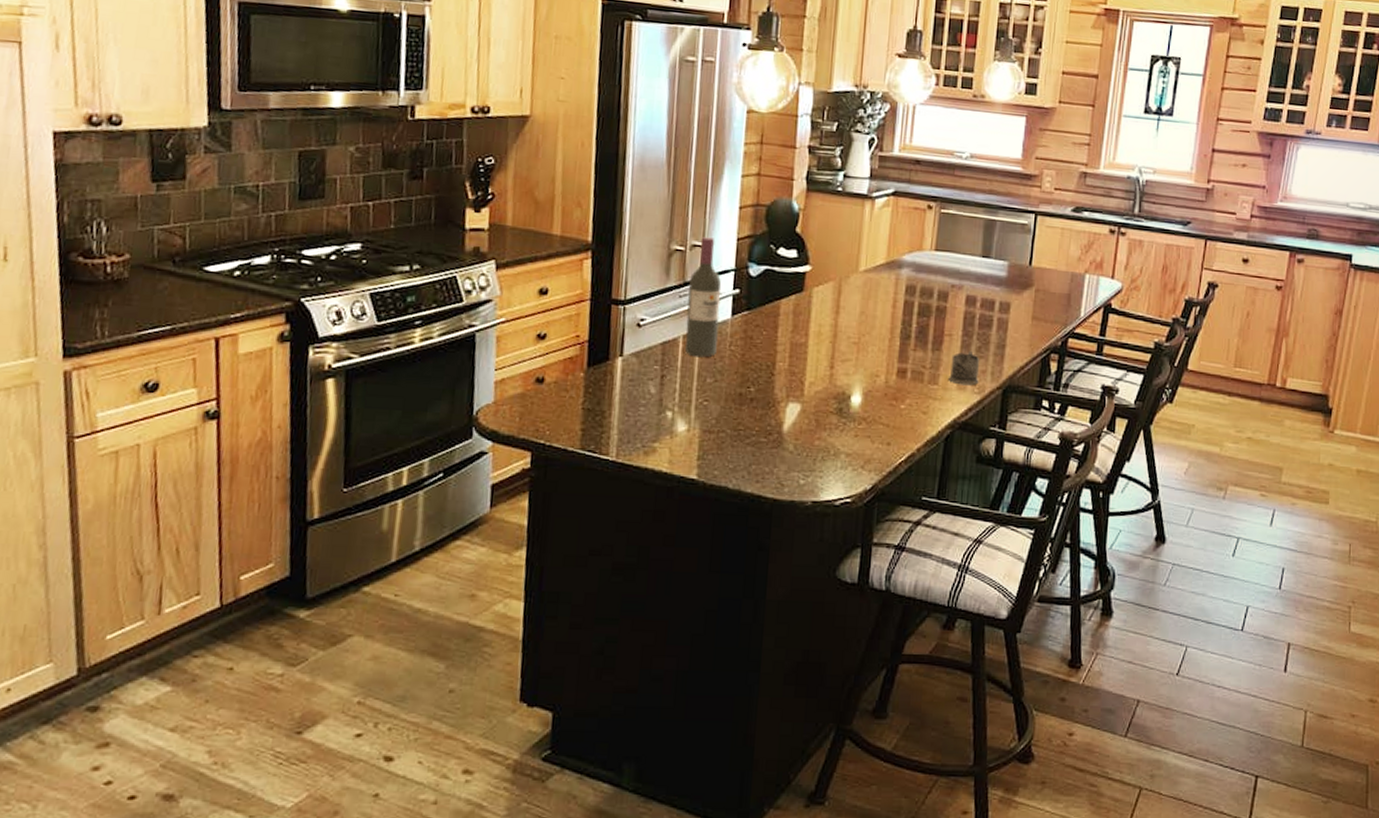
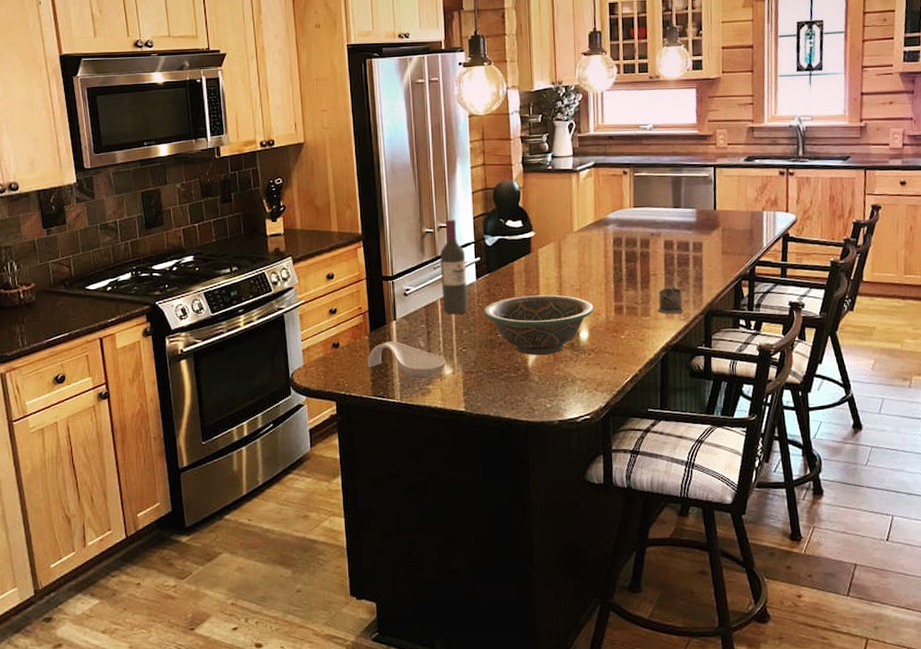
spoon rest: none [579,382,681,434] -> present [368,341,447,379]
decorative bowl: none [735,343,873,420] -> present [483,294,594,356]

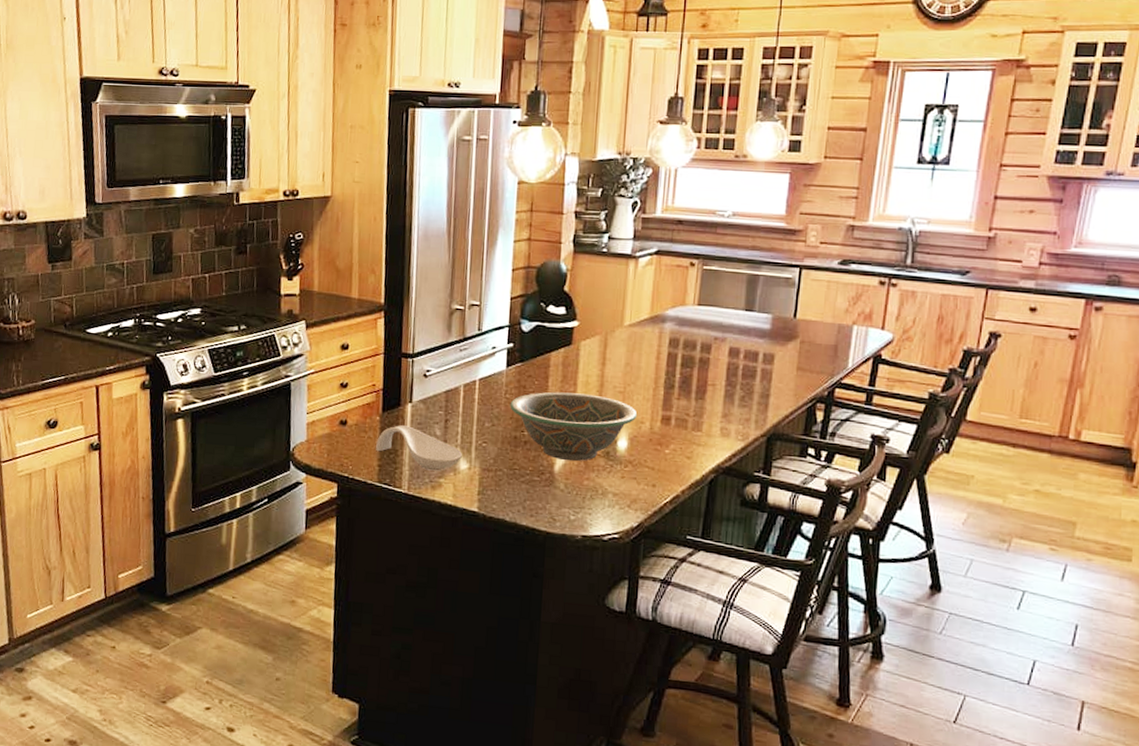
wine bottle: present [440,219,468,315] -> none [465,297,497,405]
tea glass holder: present [658,285,684,315] -> none [712,399,743,433]

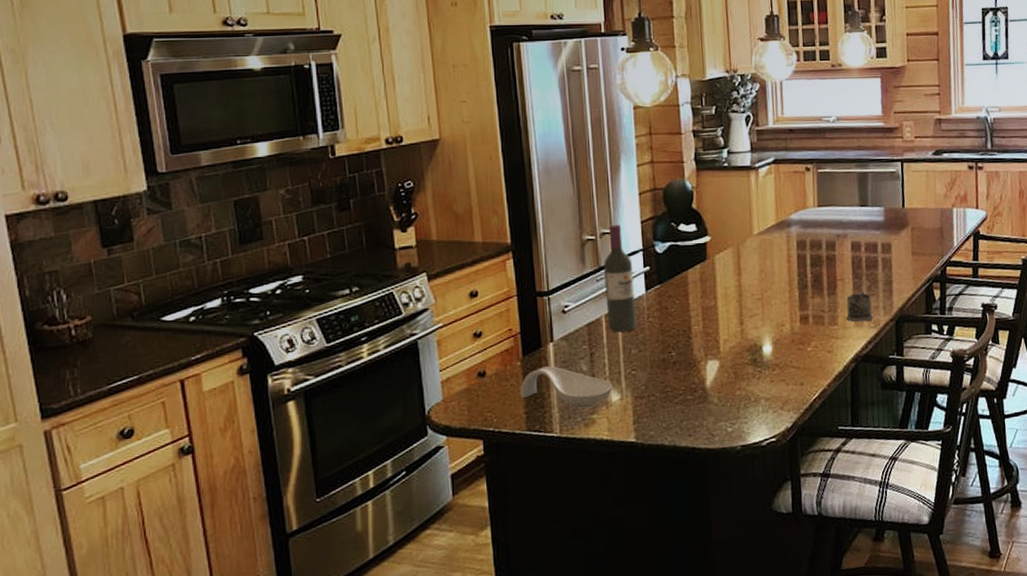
wine bottle: none [465,297,497,405] -> present [604,224,637,333]
decorative bowl: present [510,392,638,462] -> none [654,305,778,375]
tea glass holder: none [712,399,743,433] -> present [846,290,874,322]

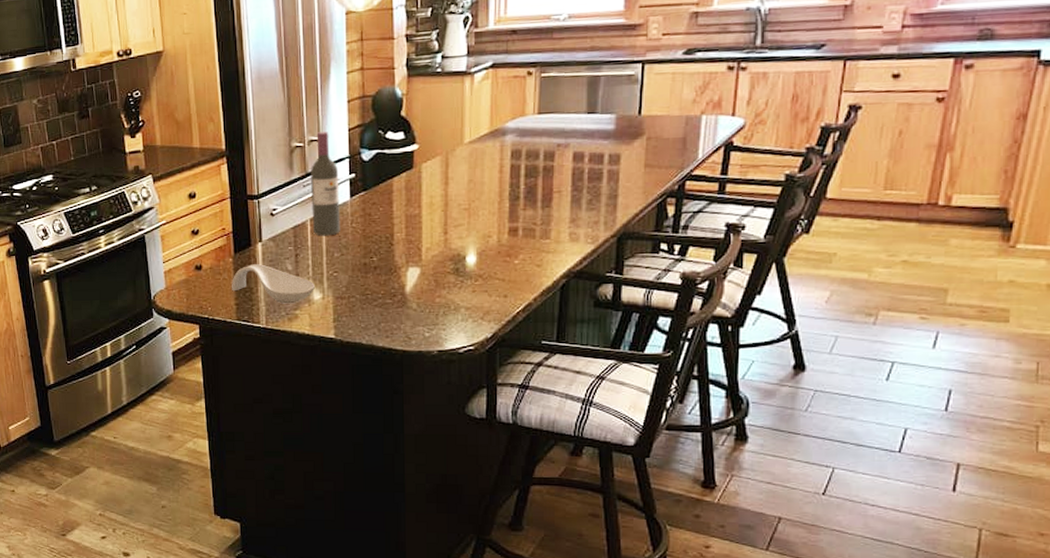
tea glass holder: present [846,290,874,322] -> none [561,204,592,237]

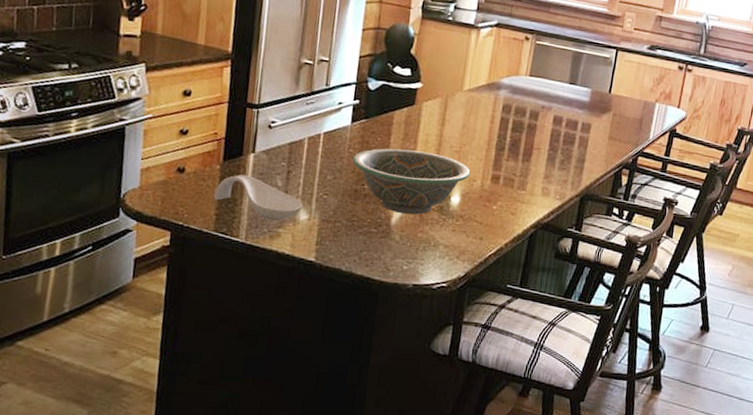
wine bottle: present [311,132,340,236] -> none [309,53,344,158]
decorative bowl: none [357,214,484,281] -> present [352,148,471,215]

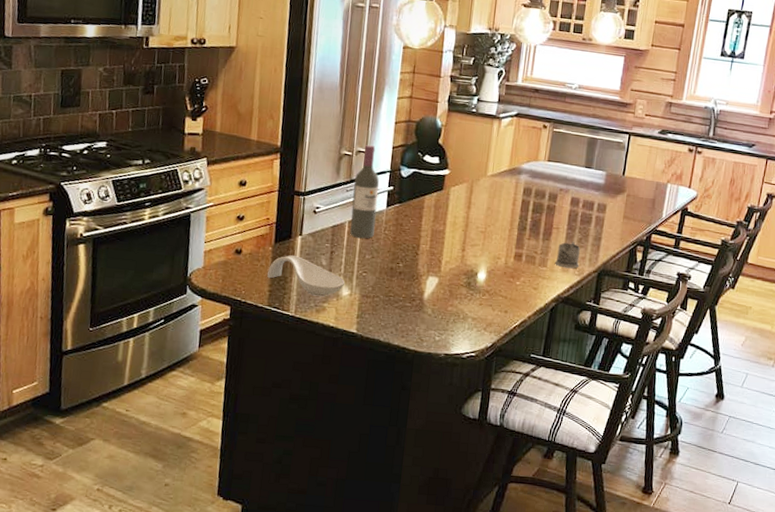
wine bottle: none [309,53,344,158] -> present [350,145,379,239]
decorative bowl: present [352,148,471,215] -> none [388,230,495,290]
tea glass holder: none [535,162,562,193] -> present [555,241,580,269]

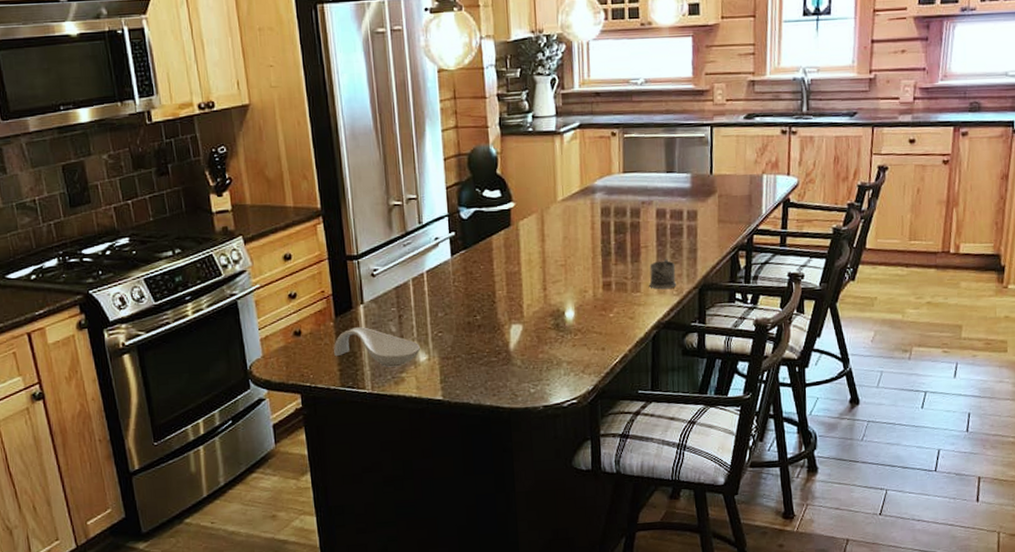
wine bottle: present [350,145,379,239] -> none [410,190,443,296]

